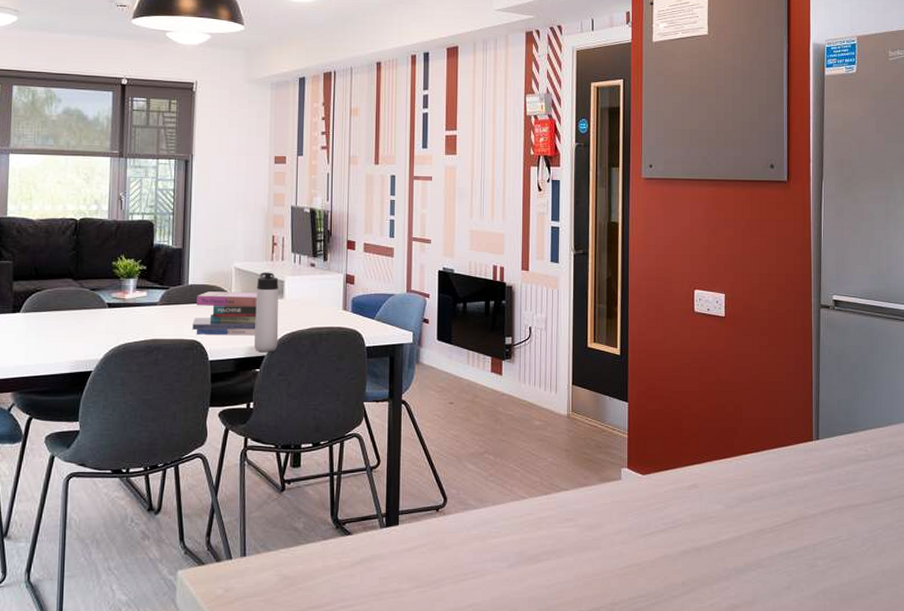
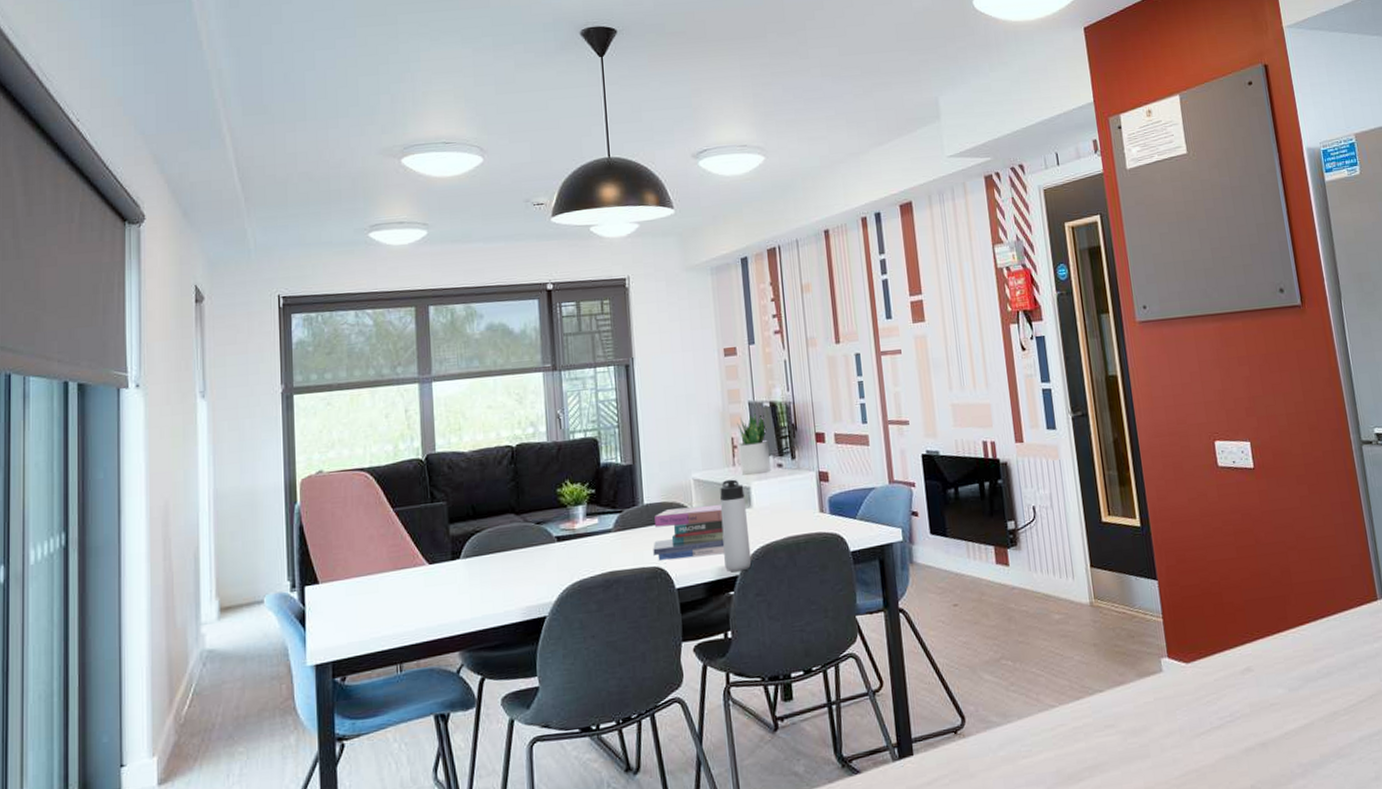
planter: none [277,217,306,271] -> present [737,413,771,476]

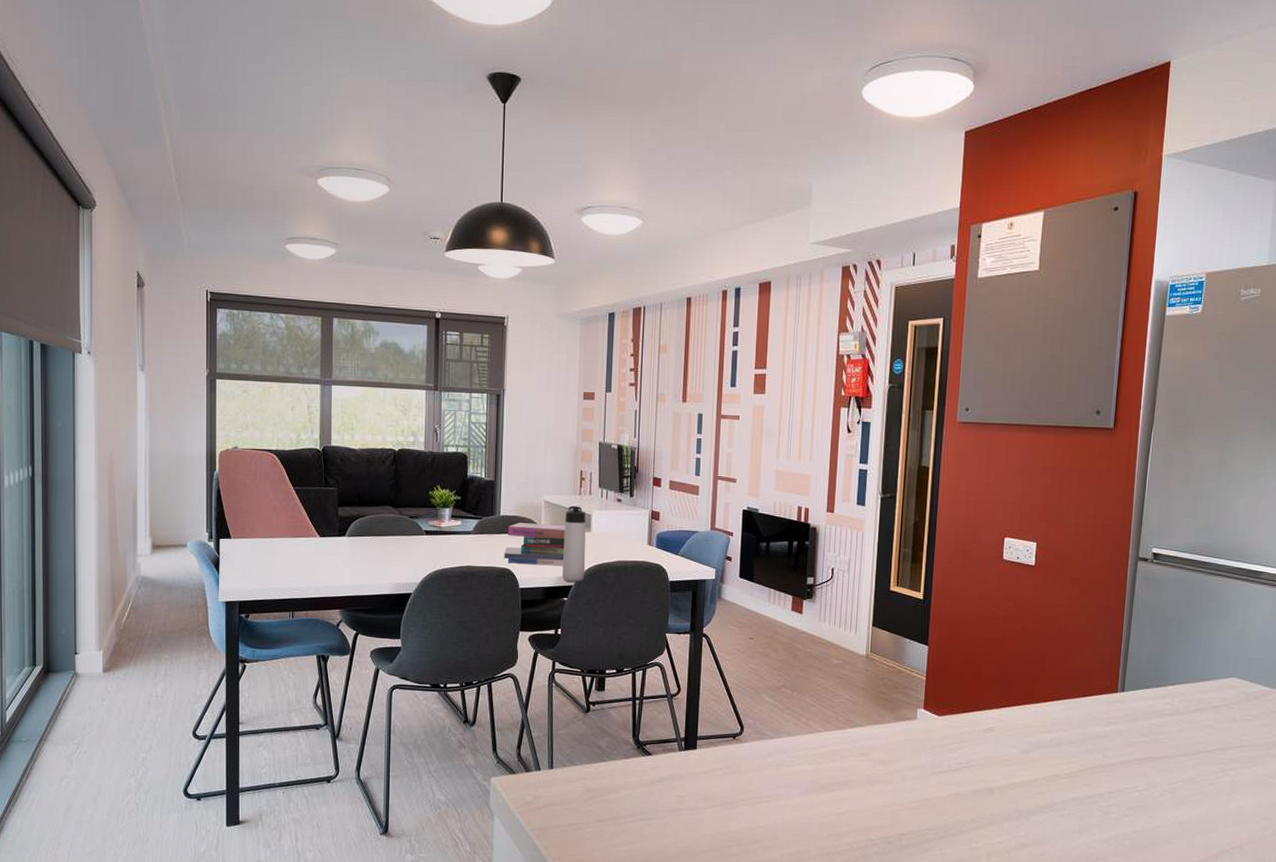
planter: present [737,413,771,476] -> none [585,453,613,506]

